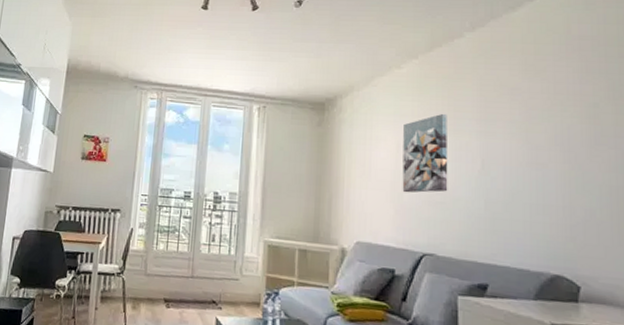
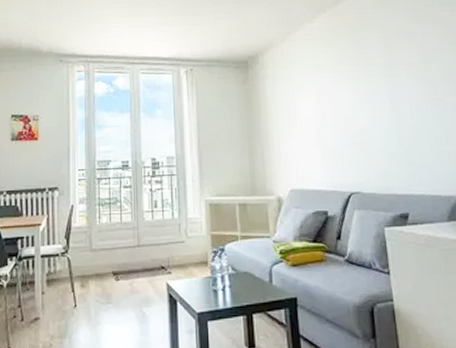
wall art: present [402,113,448,193] -> none [320,61,366,138]

